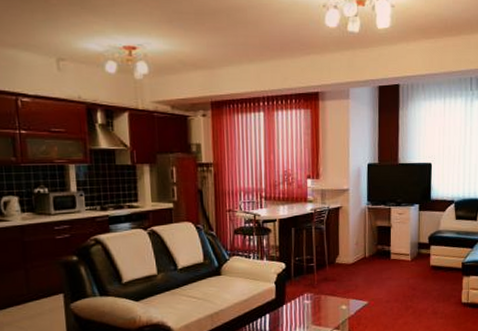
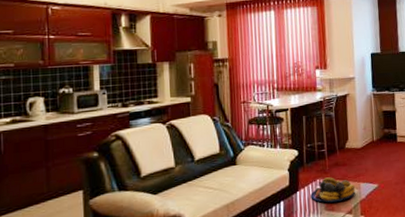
fruit bowl: none [297,292,344,318] -> present [310,177,356,203]

